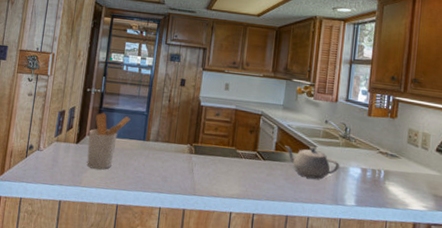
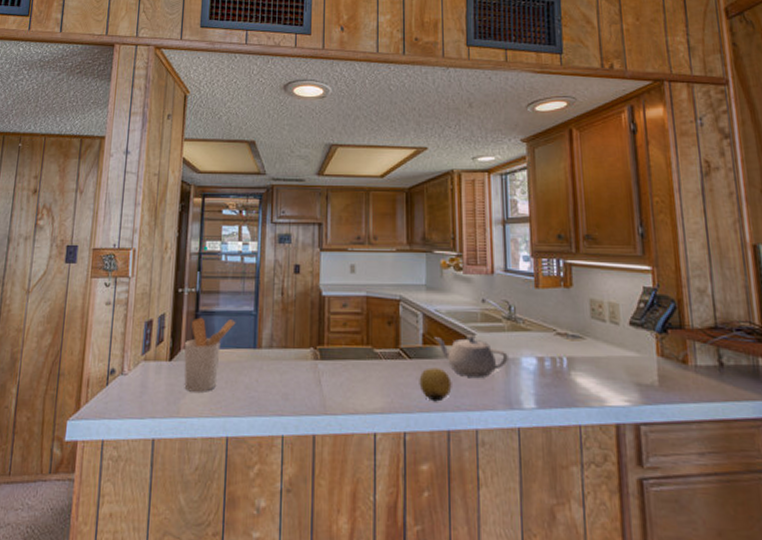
fruit: none [268,168,294,194] -> present [419,367,452,402]

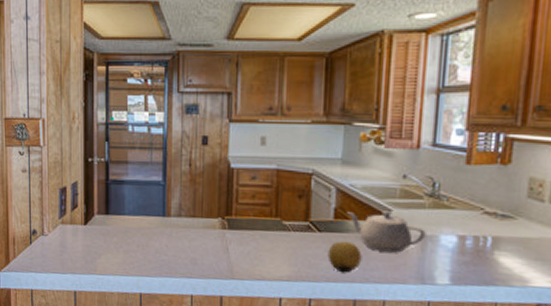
utensil holder: present [184,317,236,392] -> none [97,185,145,254]

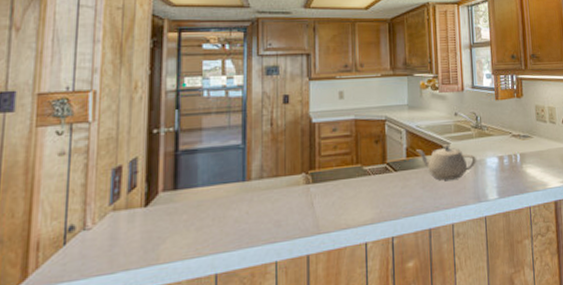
fruit: present [327,241,362,273] -> none [404,176,432,206]

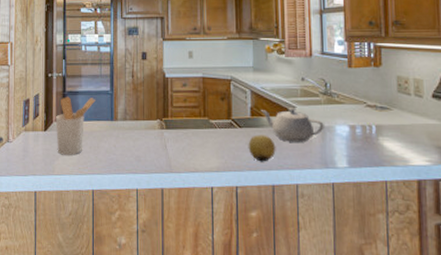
utensil holder: none [162,155,222,236] -> present [55,96,96,155]
fruit: none [404,176,432,206] -> present [248,135,276,162]

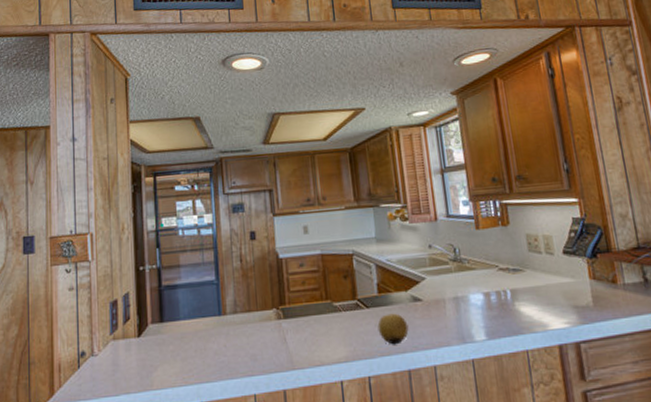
utensil holder: present [55,96,96,155] -> none [150,290,199,364]
teapot: present [260,108,324,142] -> none [387,279,458,319]

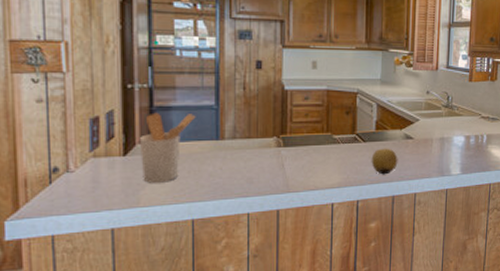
utensil holder: none [150,290,199,364] -> present [139,112,196,183]

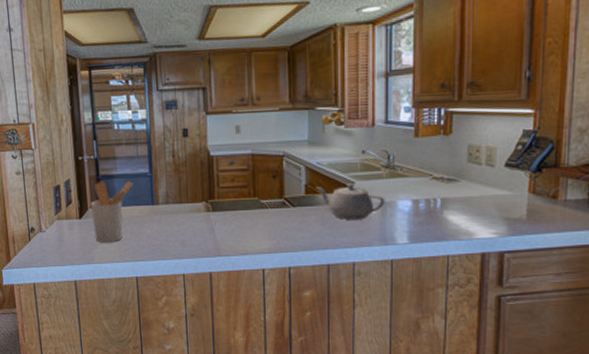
fruit: present [371,148,398,175] -> none [302,213,332,242]
teapot: none [385,121,444,154] -> present [315,183,385,220]

